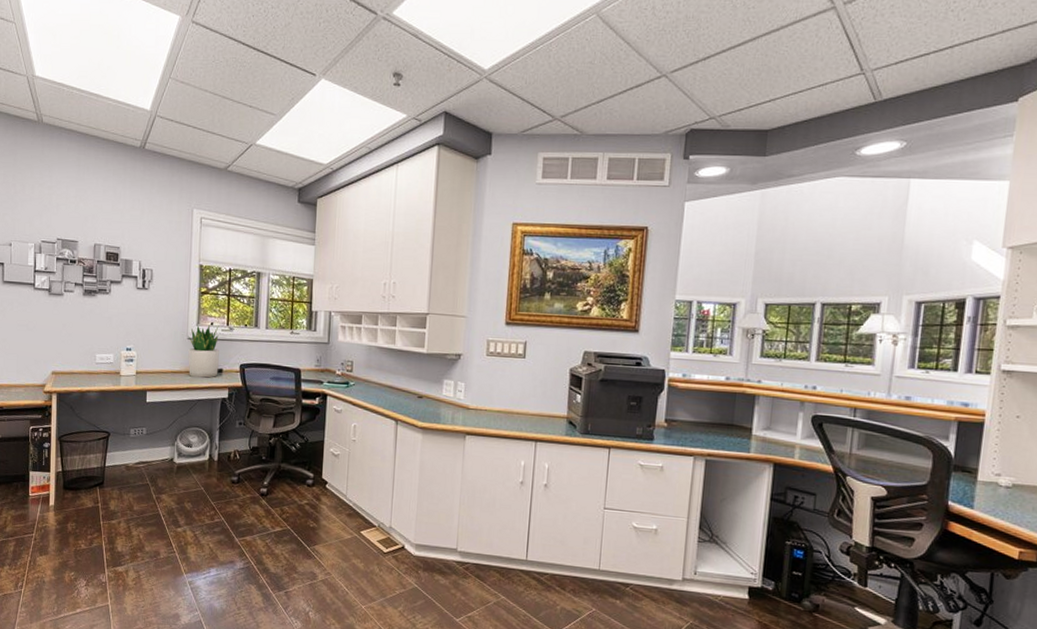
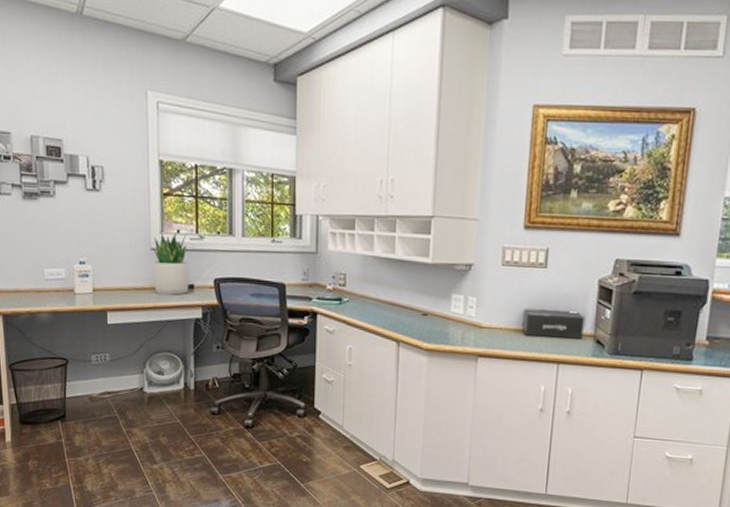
box: none [504,393,558,422] -> present [522,309,585,341]

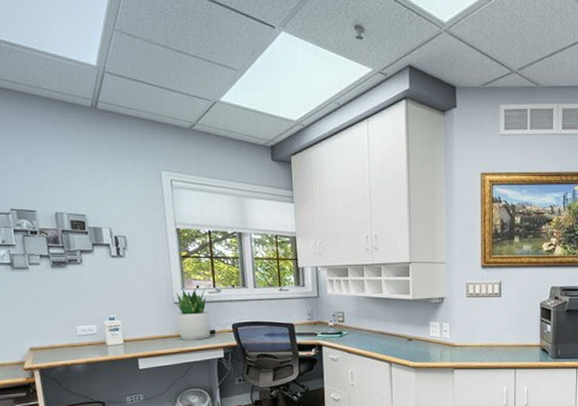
box: present [522,309,585,341] -> none [486,328,532,351]

